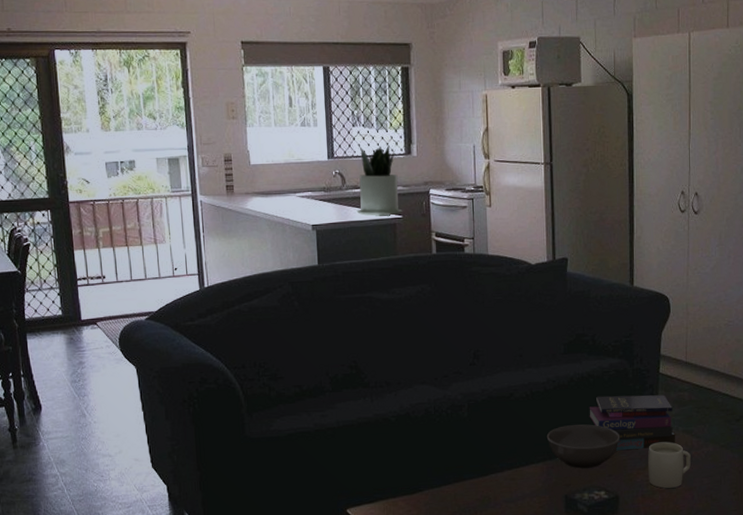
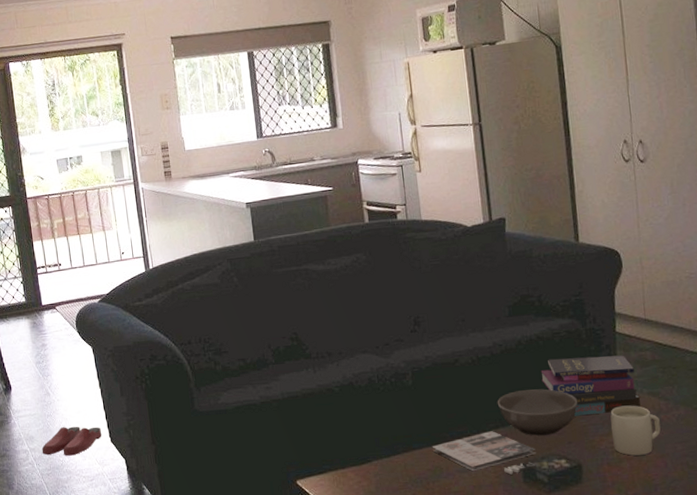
slippers: none [73,450,143,482] -> present [41,426,102,456]
planter: present [356,145,403,217] -> none [286,120,333,191]
magazine: none [482,463,579,505] -> present [431,431,537,475]

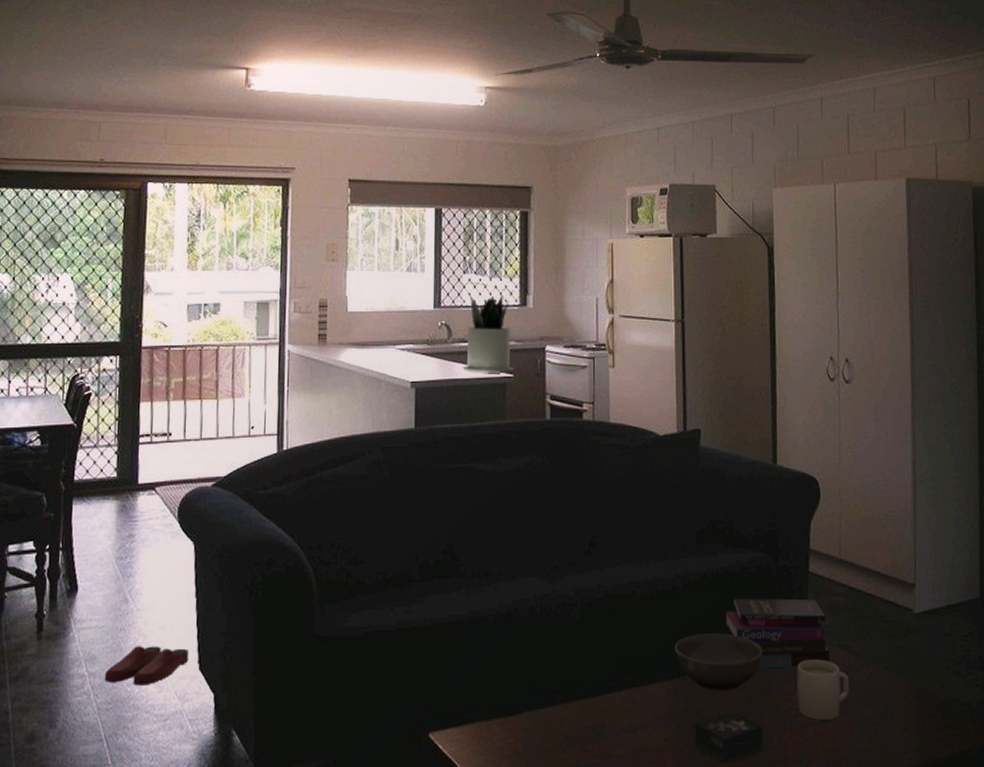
planter: none [286,120,333,191] -> present [462,295,515,374]
magazine: present [431,431,537,475] -> none [595,682,713,737]

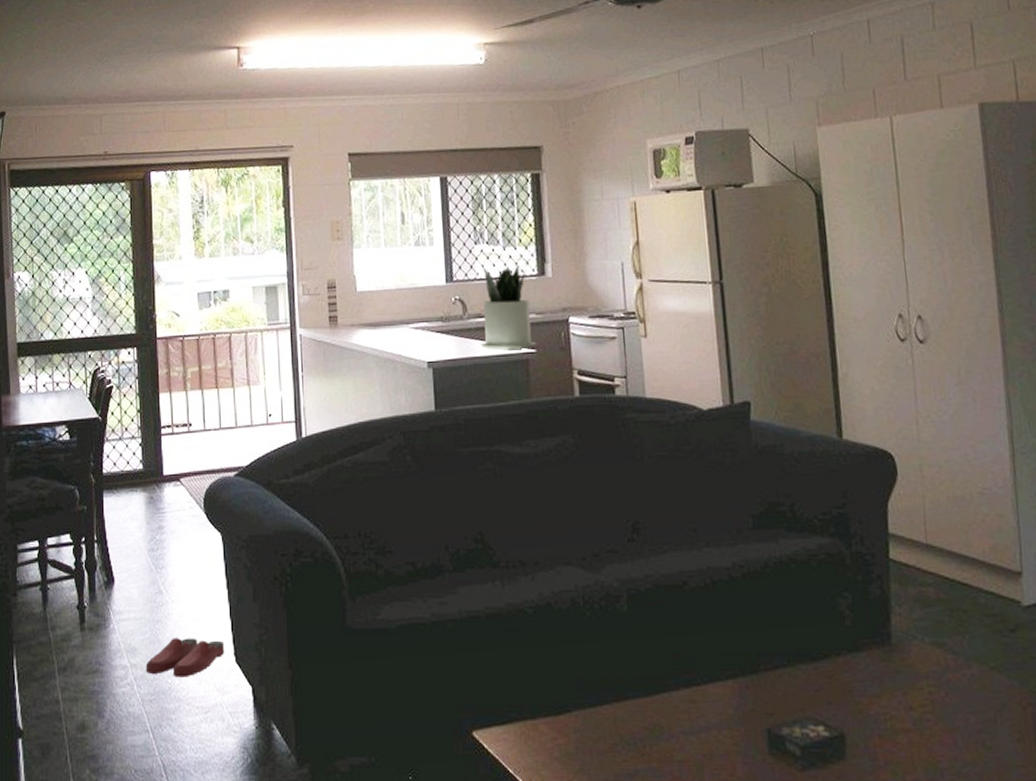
bowl: present [674,633,763,690] -> none [735,628,841,691]
books: present [725,598,830,669] -> none [792,588,922,668]
mug: present [796,659,849,720] -> none [882,658,948,727]

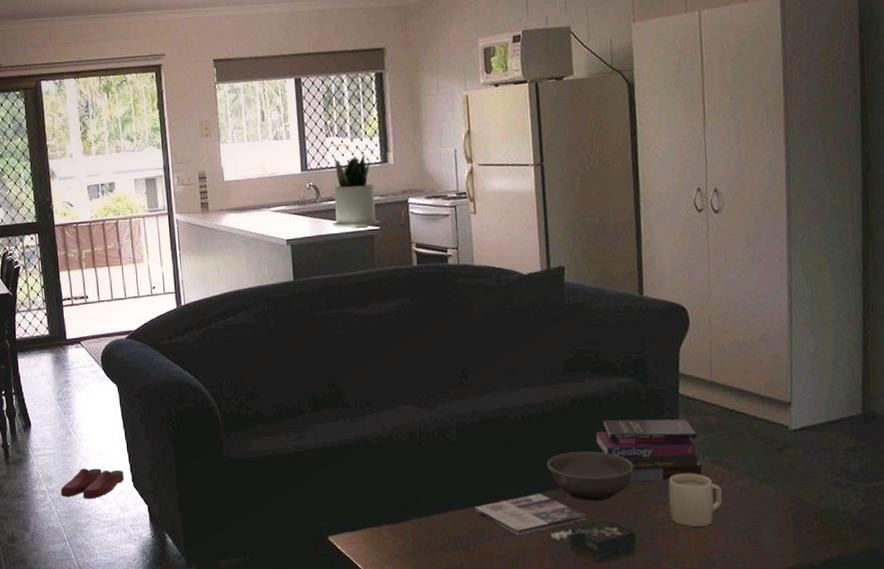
magazine: none [650,681,786,742] -> present [474,494,586,541]
bowl: none [735,628,841,691] -> present [546,451,634,501]
books: none [792,588,922,668] -> present [595,419,702,482]
mug: none [882,658,948,727] -> present [668,473,722,527]

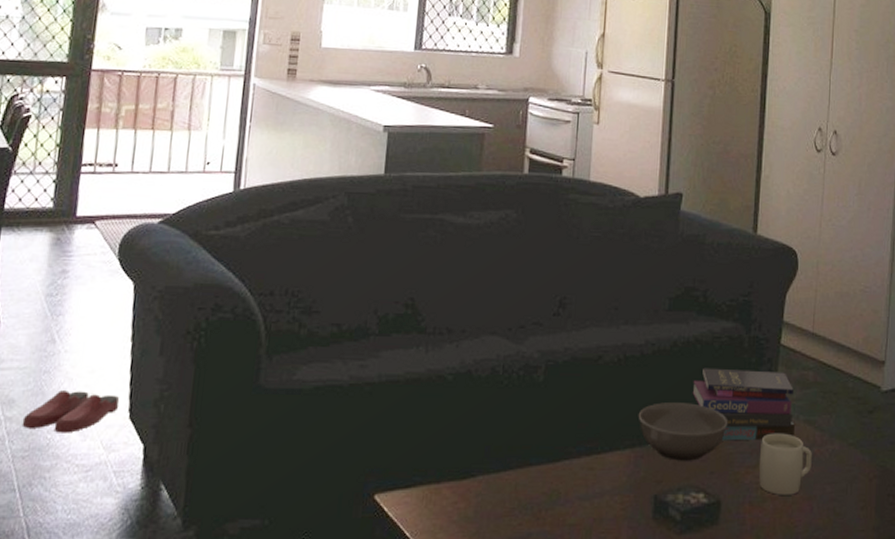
planter: present [331,154,381,229] -> none [439,39,495,124]
magazine: present [474,494,586,541] -> none [552,450,673,508]

